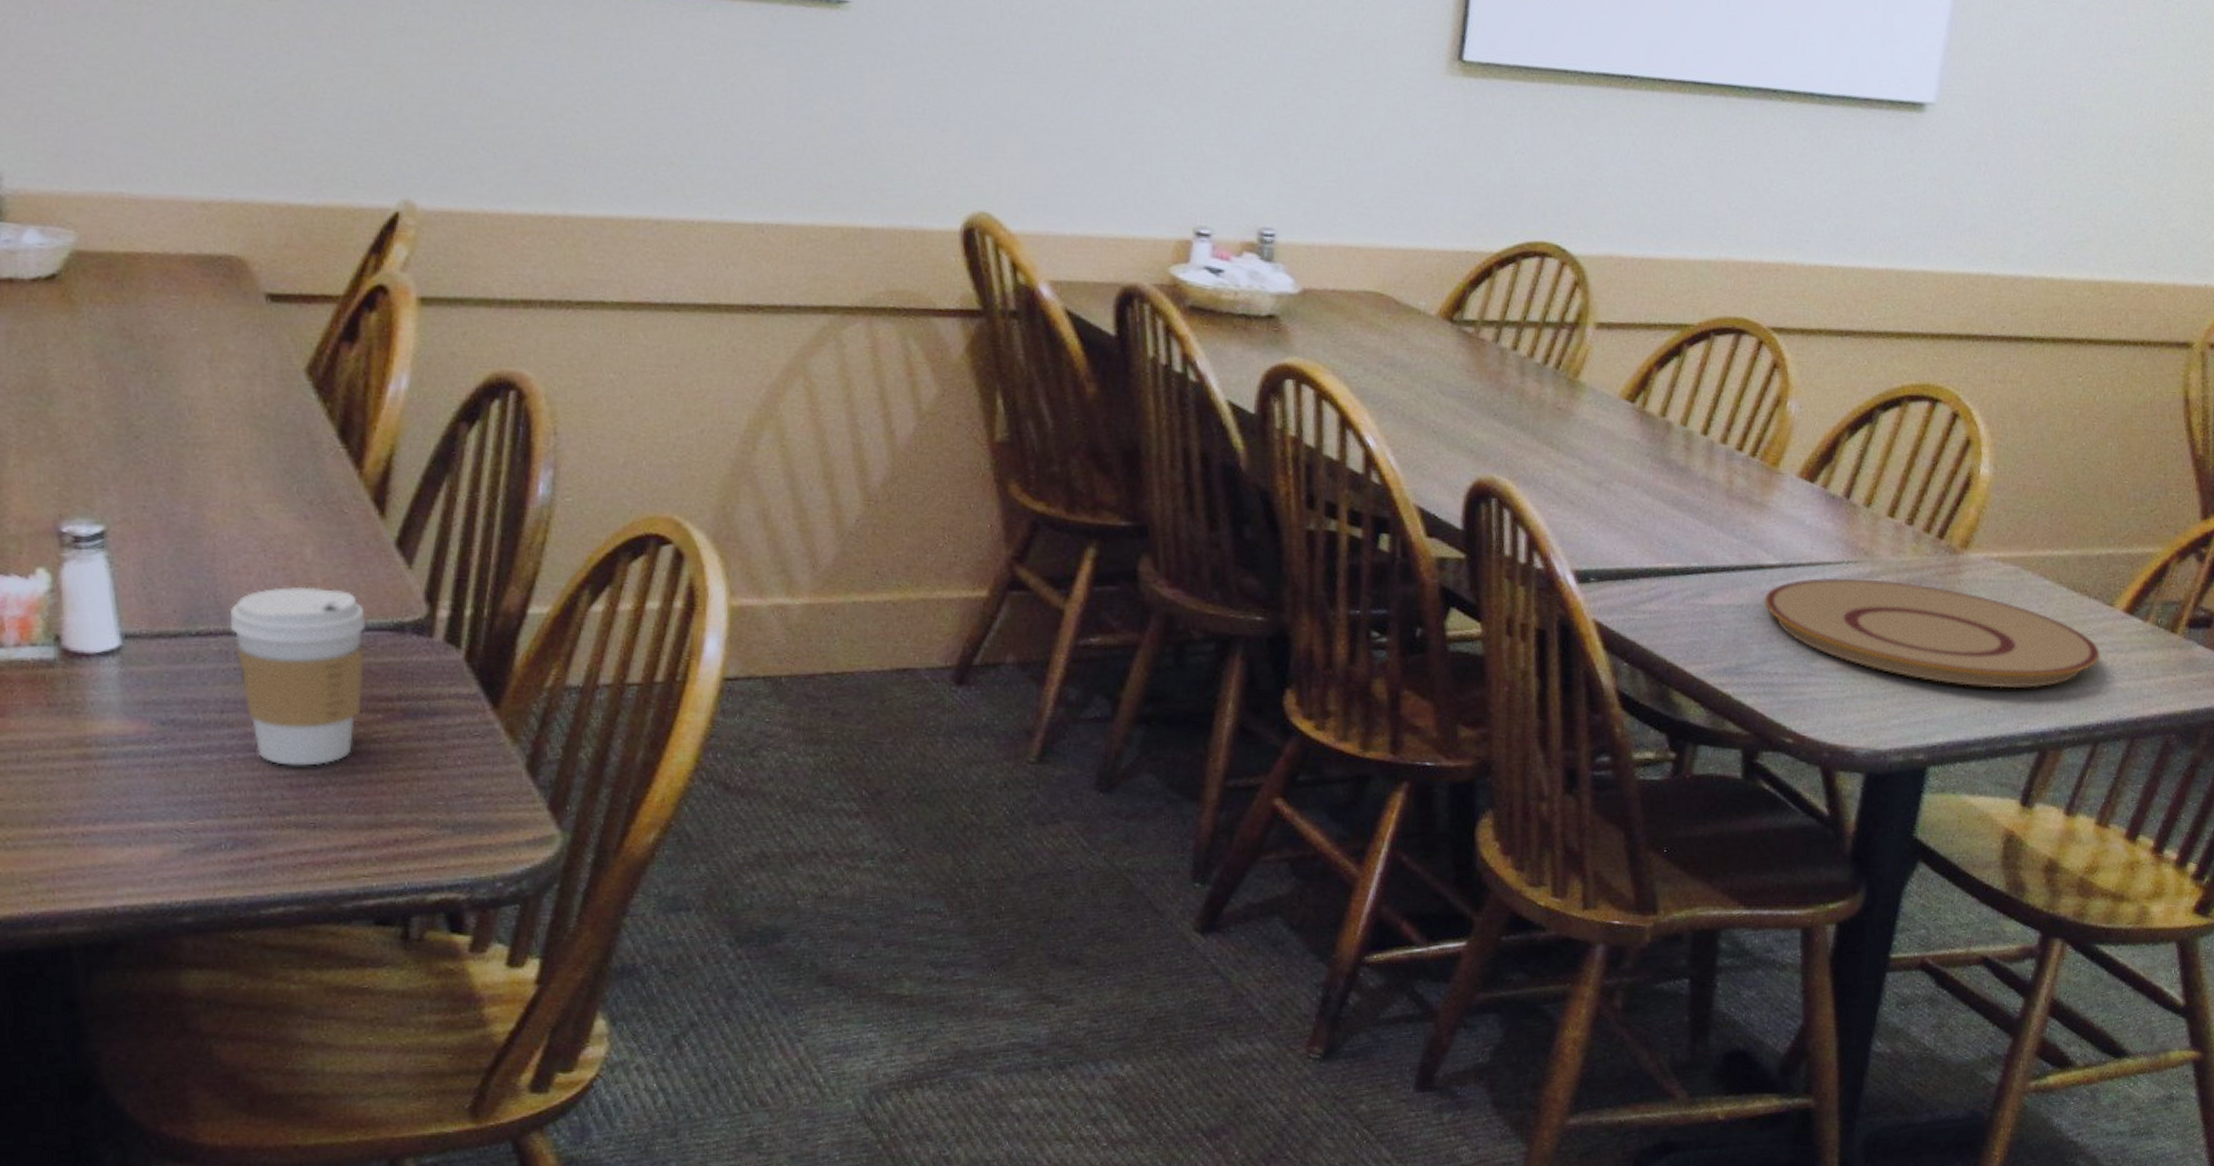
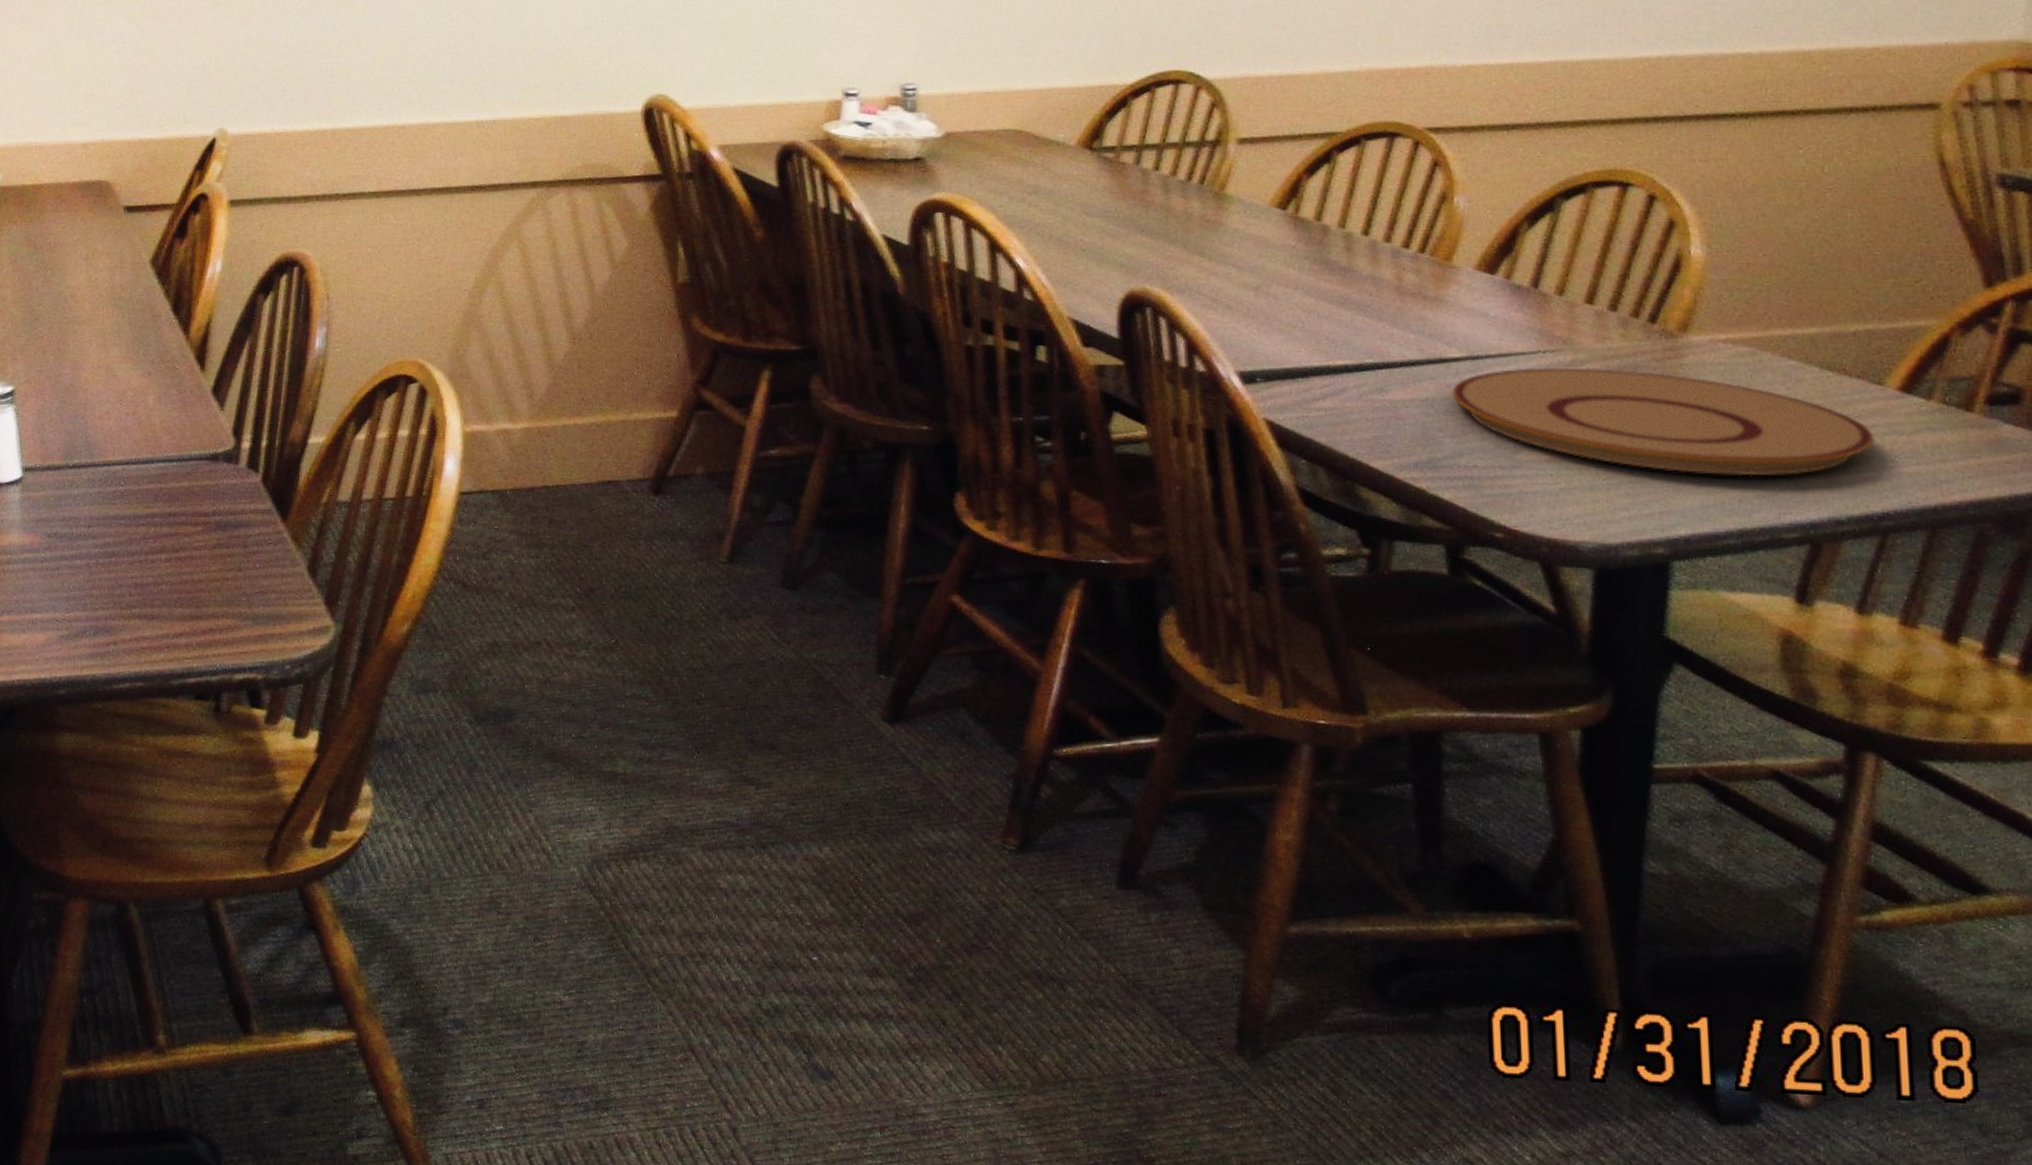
coffee cup: present [229,586,367,766] -> none [95,427,191,569]

